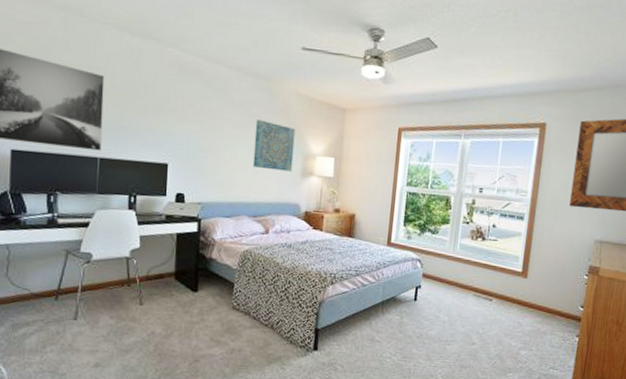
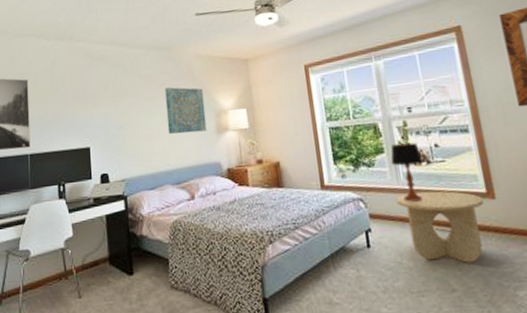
side table: none [447,261,517,325] -> present [395,190,484,263]
table lamp: none [452,218,480,270] -> present [390,142,423,202]

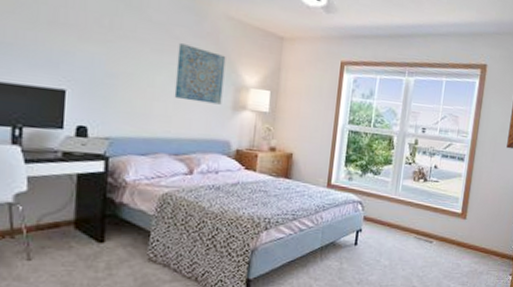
table lamp: present [390,142,423,202] -> none [395,158,422,212]
side table: present [395,190,484,263] -> none [389,203,457,267]

